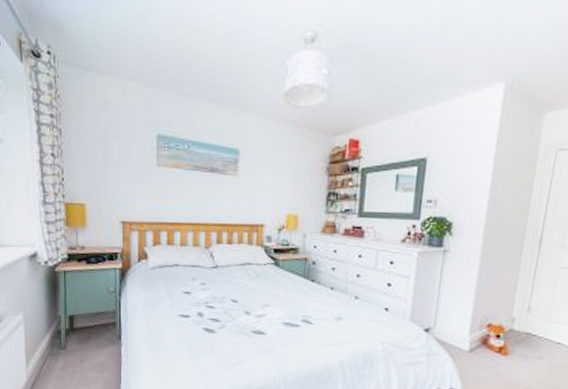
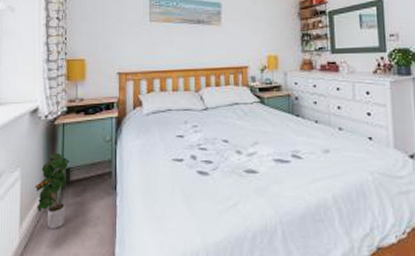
potted plant: none [38,300,72,371] -> present [34,154,69,229]

